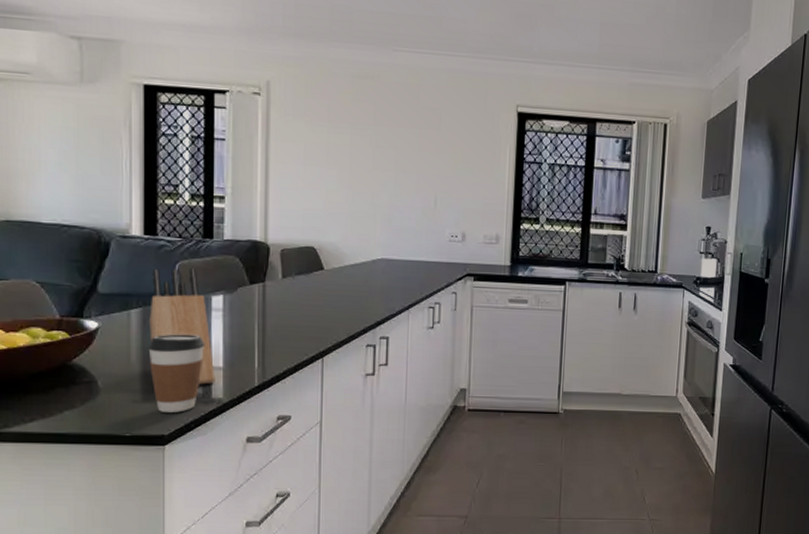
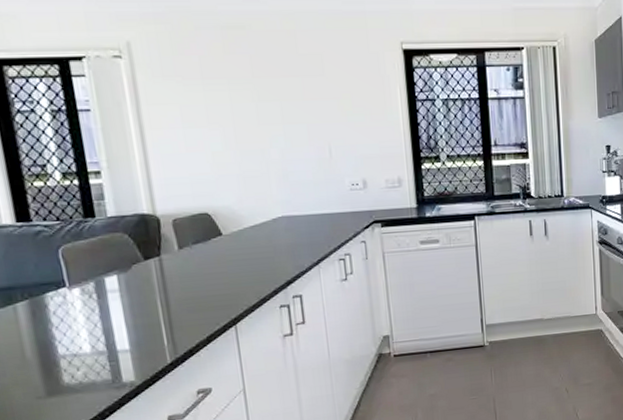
coffee cup: present [148,334,205,414] -> none [42,320,108,405]
knife block: present [149,268,215,385] -> none [33,251,124,371]

